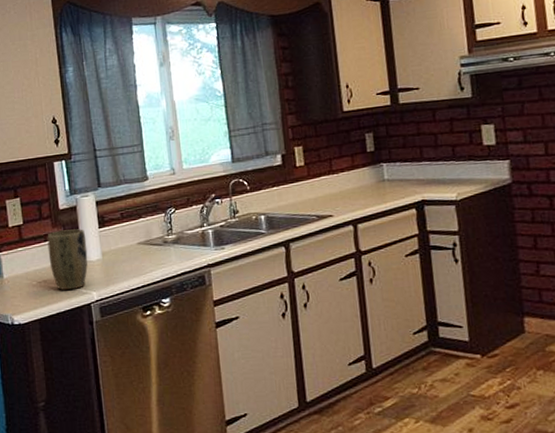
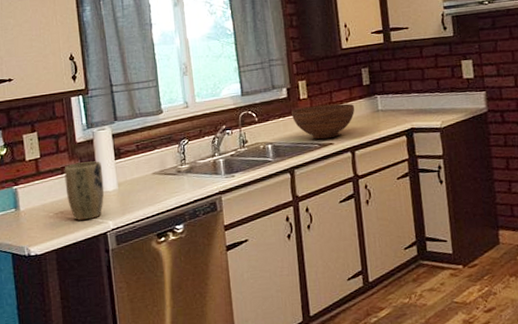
fruit bowl: none [287,171,358,211] -> present [291,103,355,140]

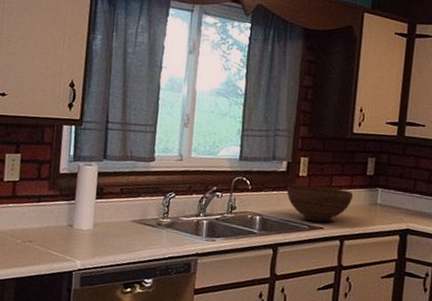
plant pot: present [64,161,104,221] -> none [38,194,81,255]

